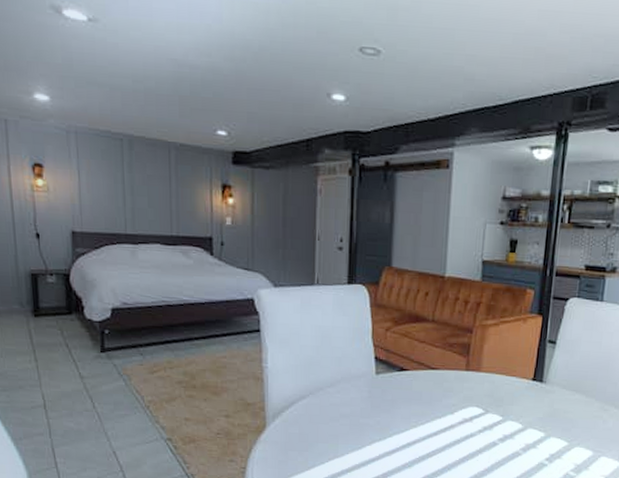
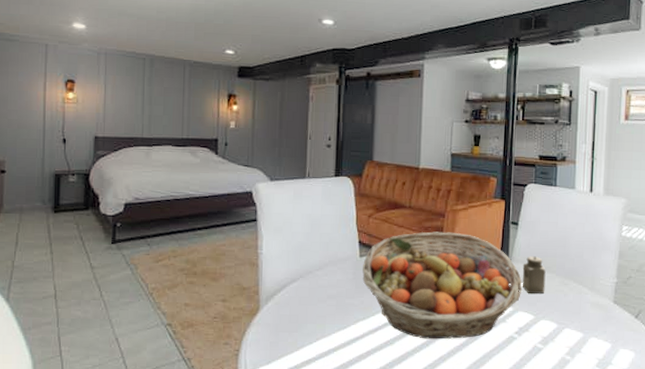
fruit basket: none [379,348,557,464] -> present [362,231,522,339]
salt shaker: none [556,378,585,420] -> present [522,256,546,294]

